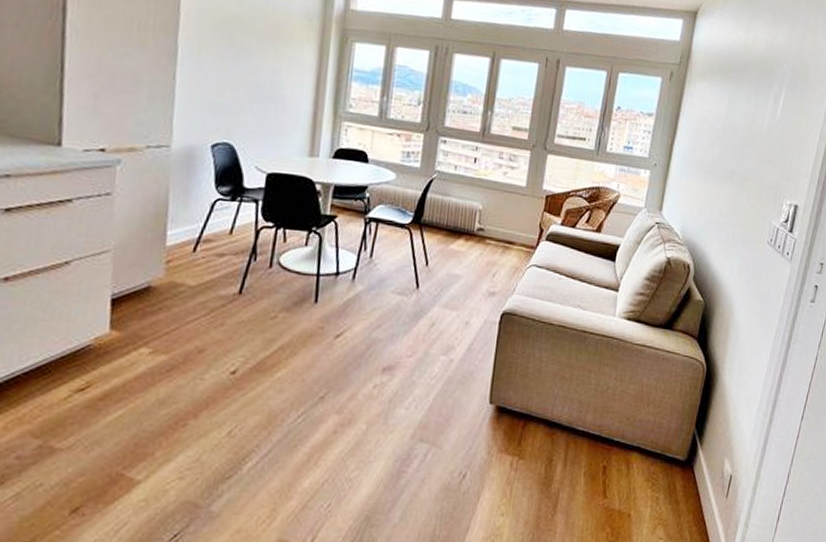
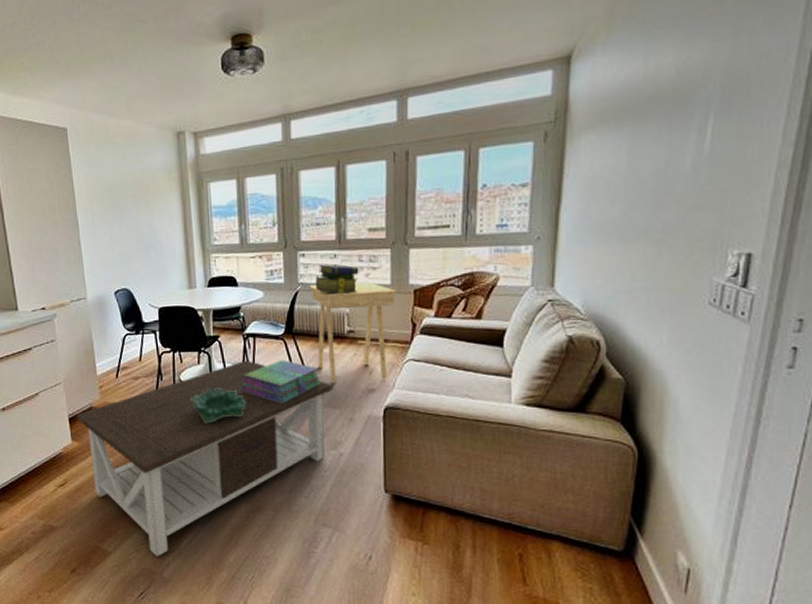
coffee table: none [124,247,453,486] -> present [77,360,332,557]
decorative bowl: none [286,274,355,318] -> present [189,387,246,424]
stack of books: none [352,251,442,302] -> present [241,360,320,405]
side table: none [441,174,530,284] -> present [309,280,396,383]
stack of books: none [451,154,498,190] -> present [315,264,359,294]

